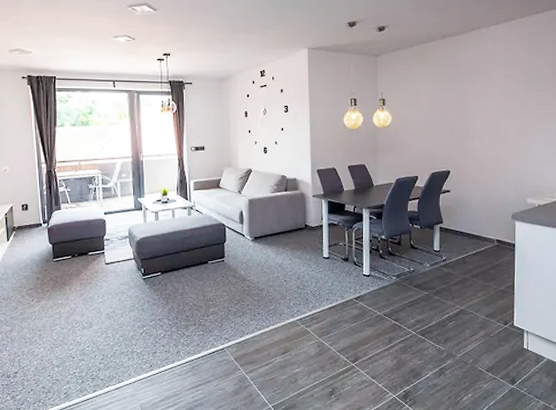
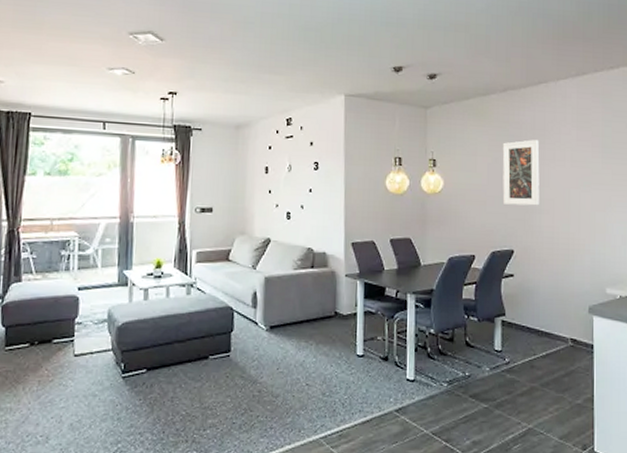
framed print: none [441,79,473,134] -> present [502,140,540,206]

